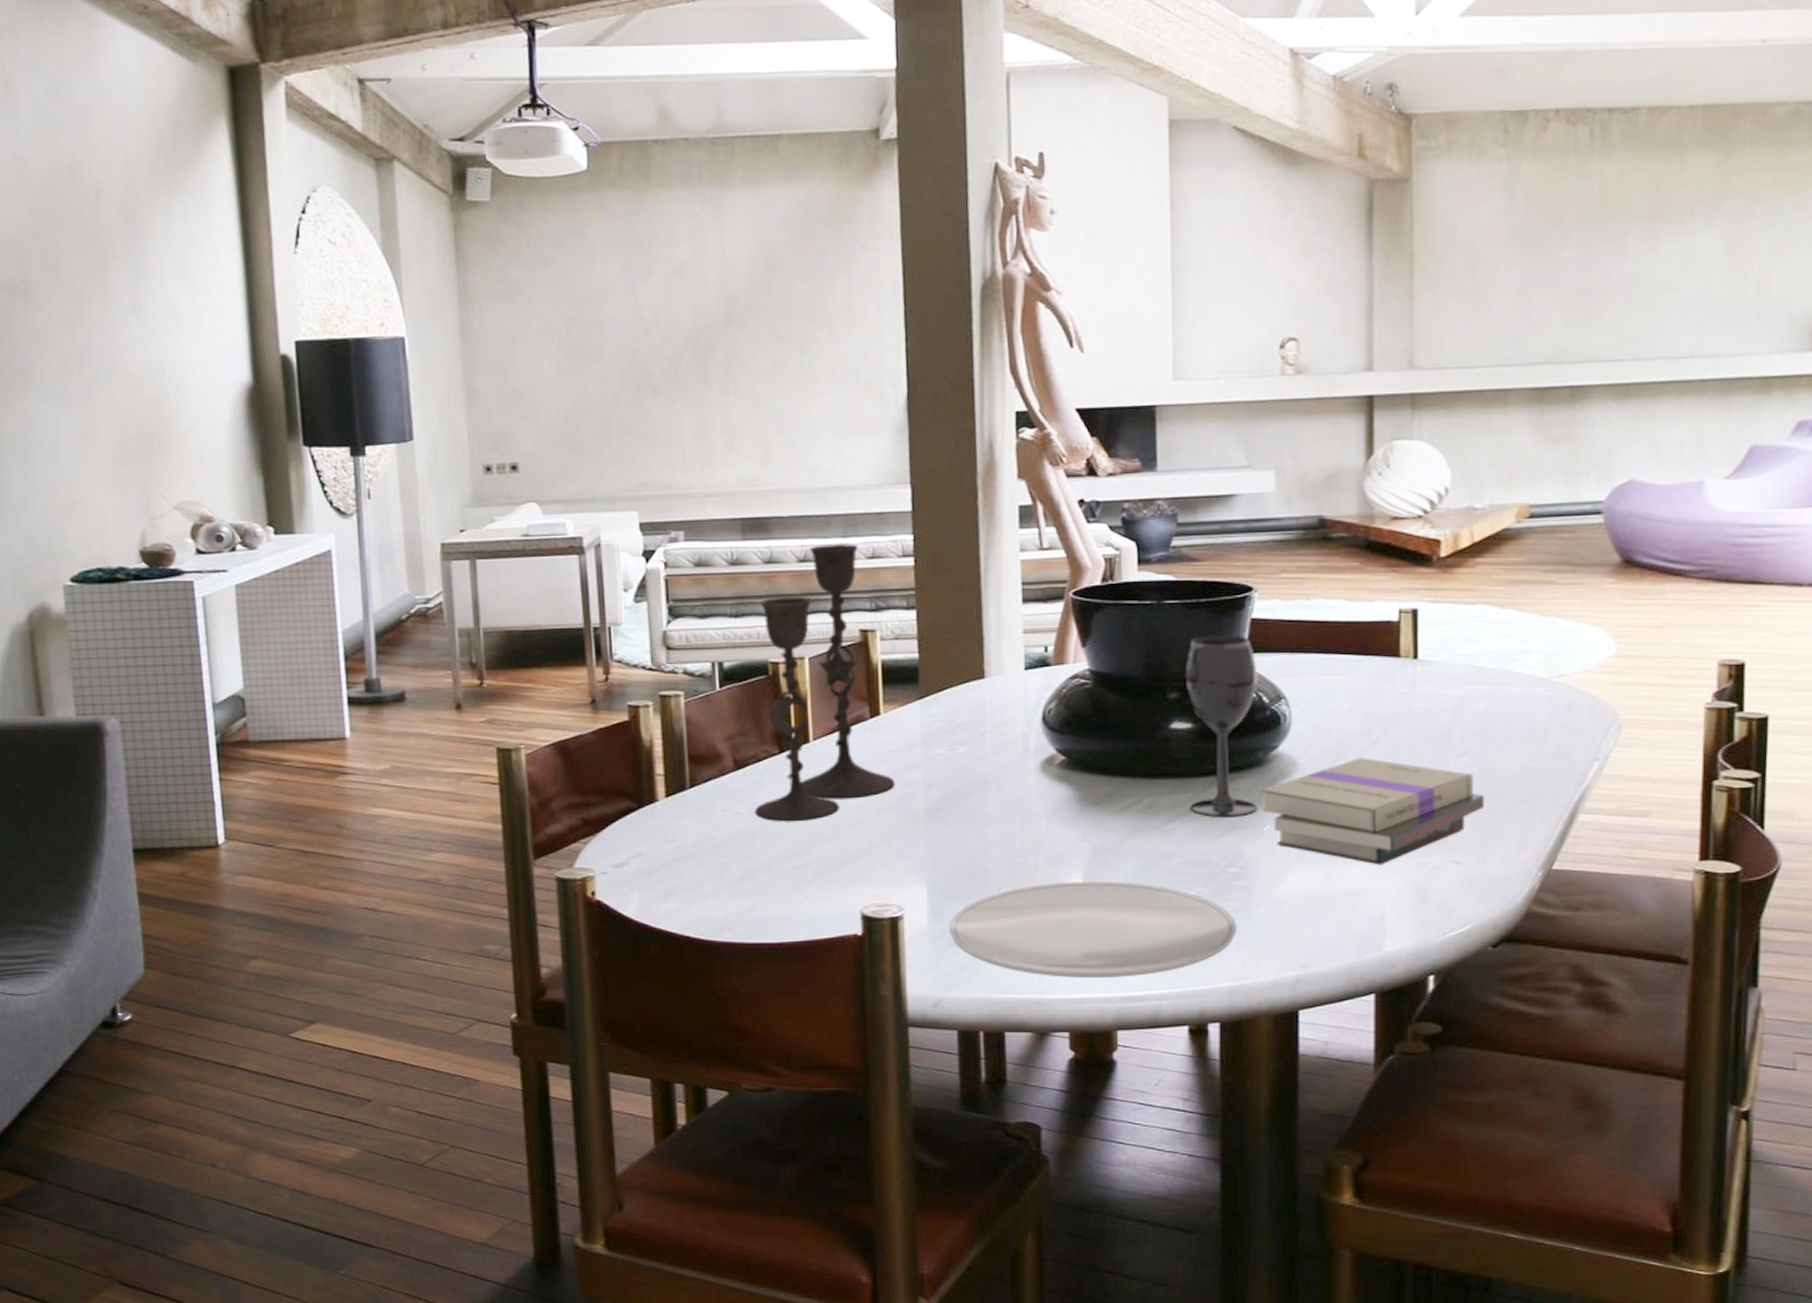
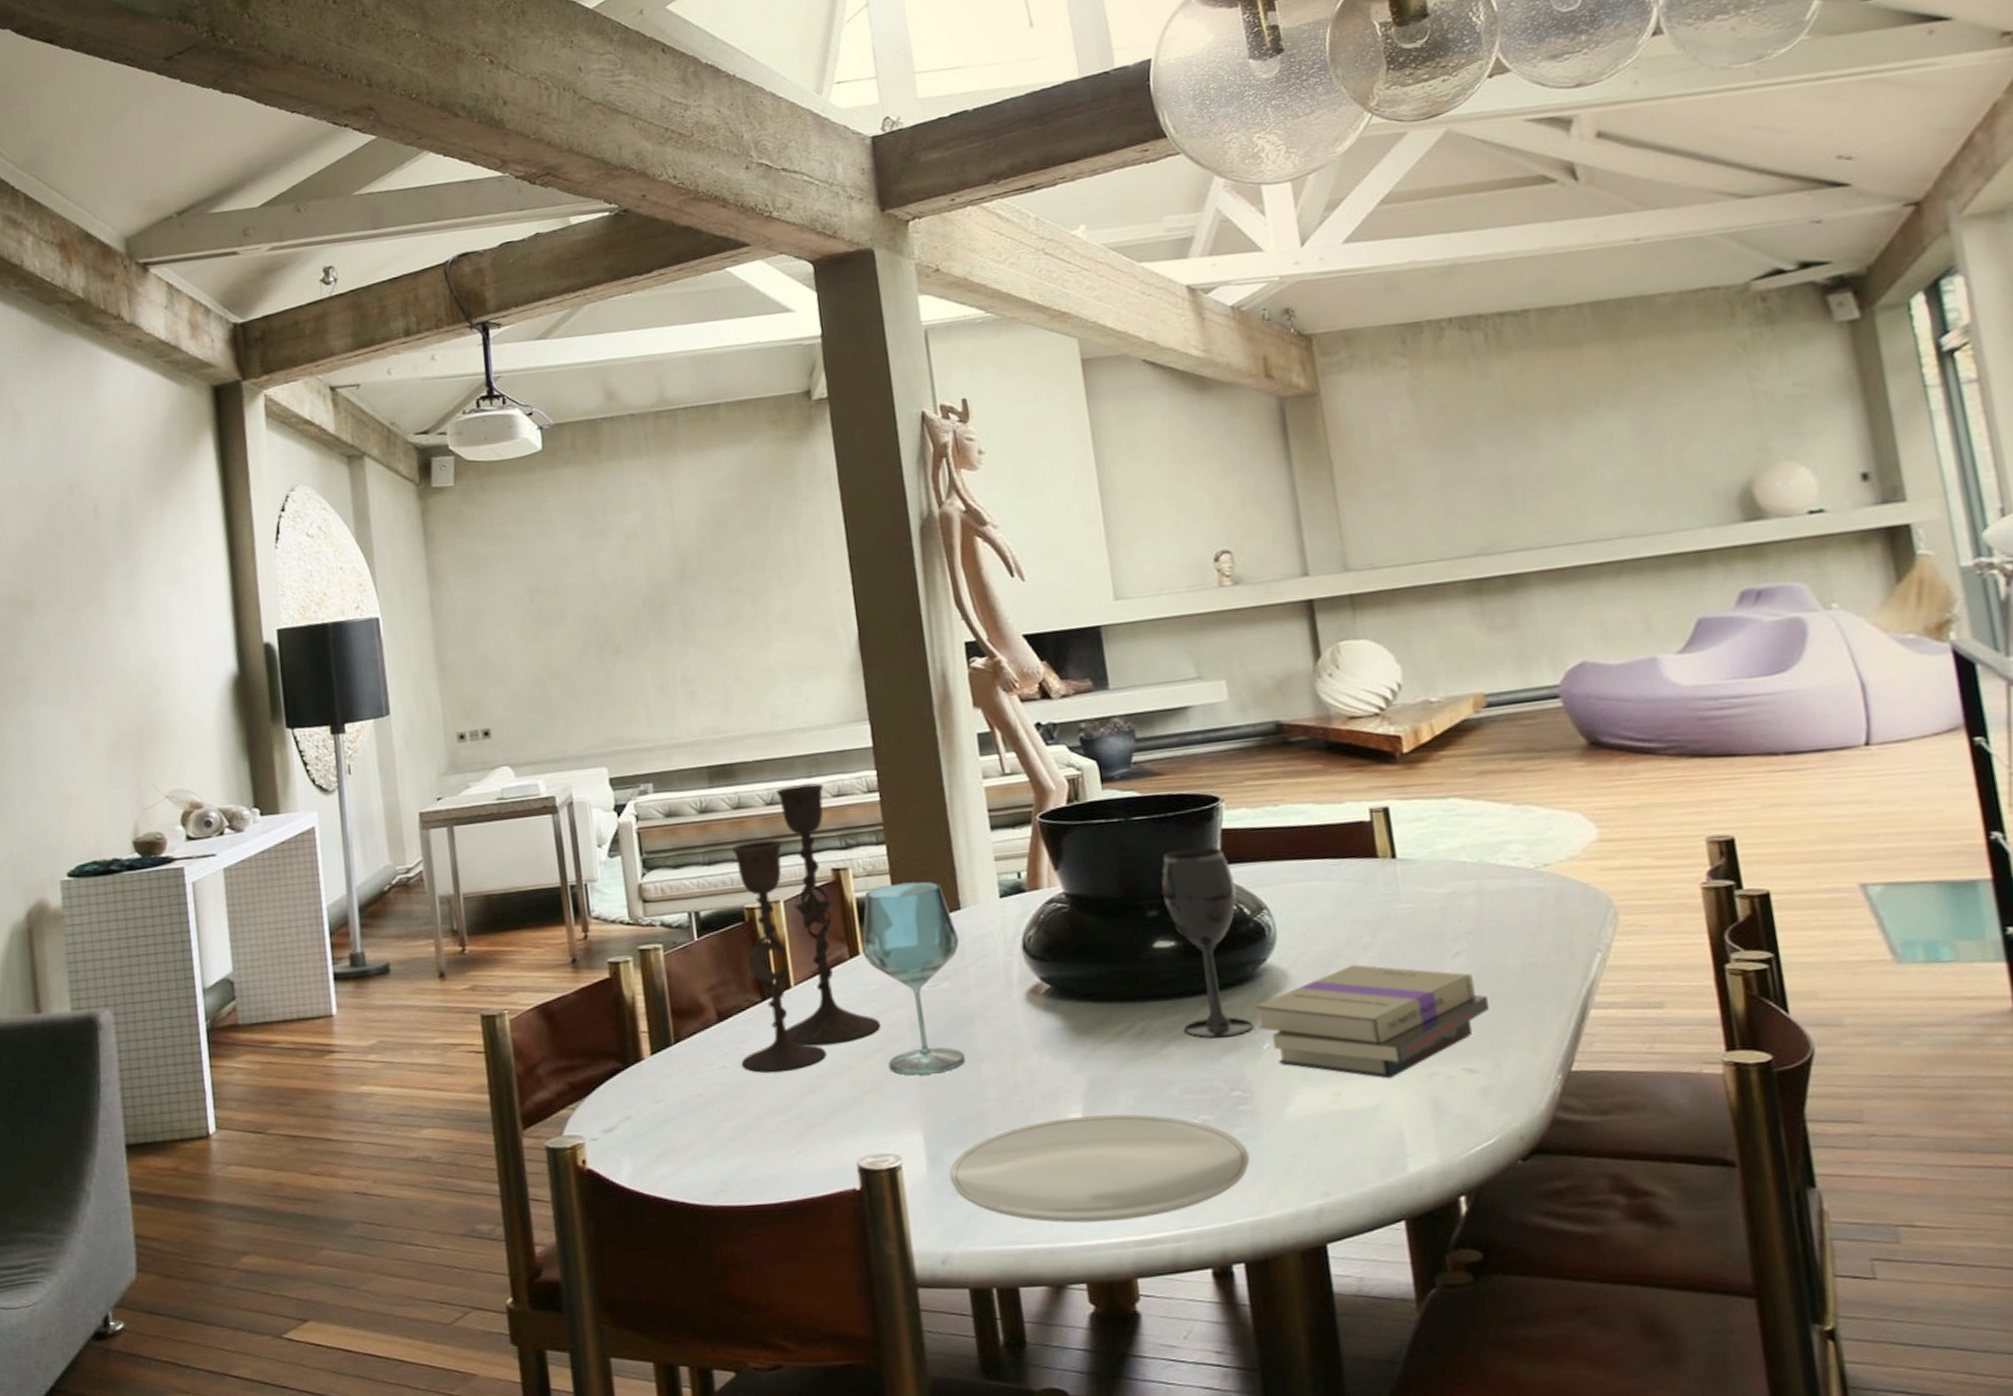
wine glass: none [883,648,980,833] -> present [861,881,965,1076]

